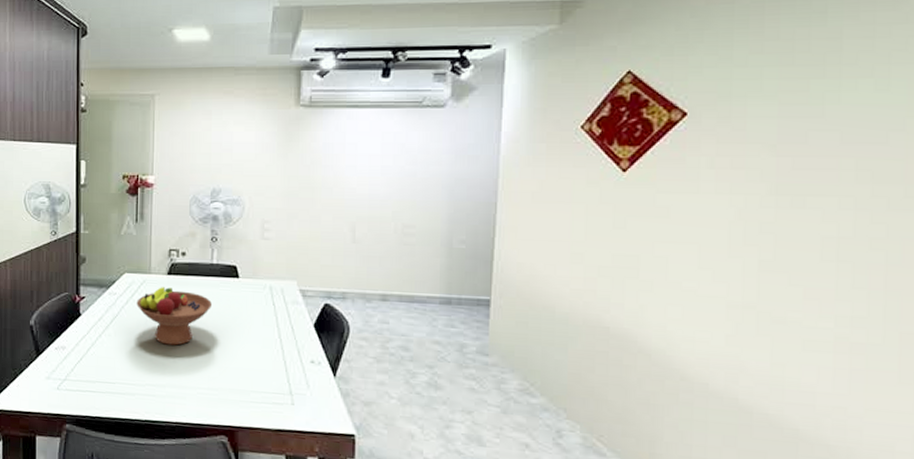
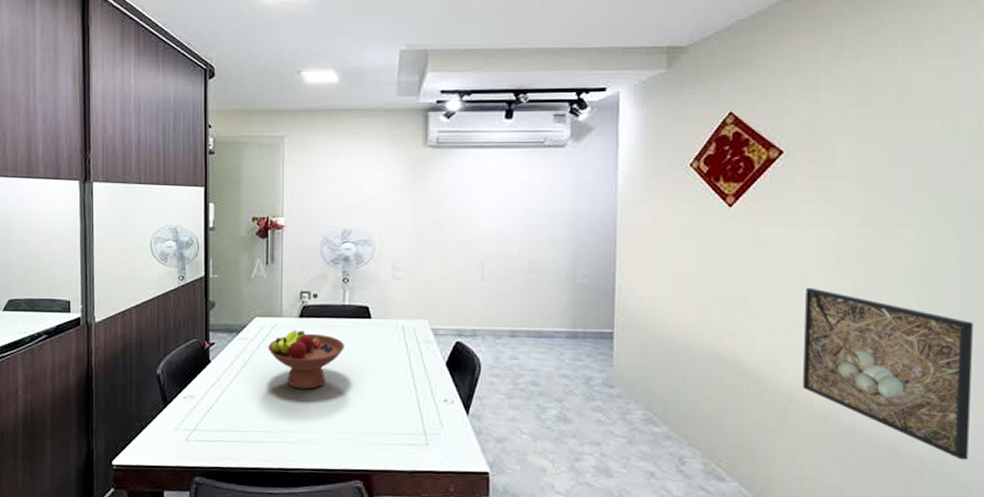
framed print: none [697,259,900,449] -> present [802,287,974,461]

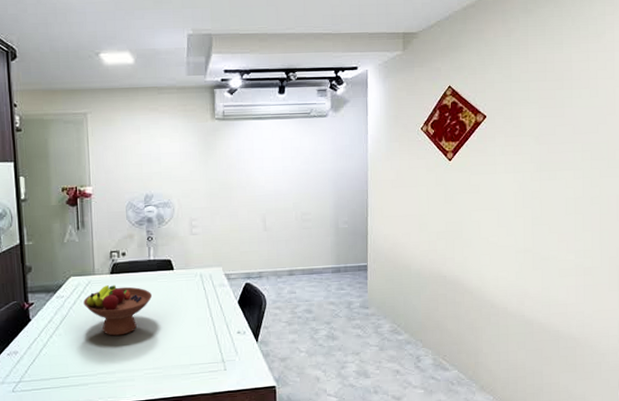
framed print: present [802,287,974,461] -> none [500,220,608,336]

